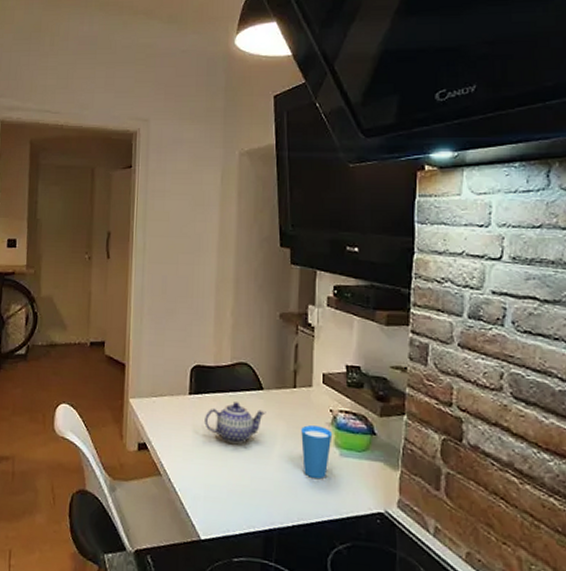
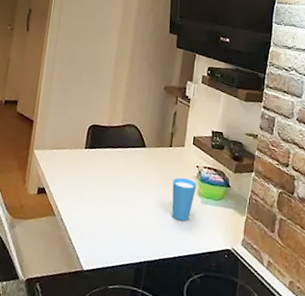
teapot: present [204,402,266,445] -> none [95,156,147,192]

